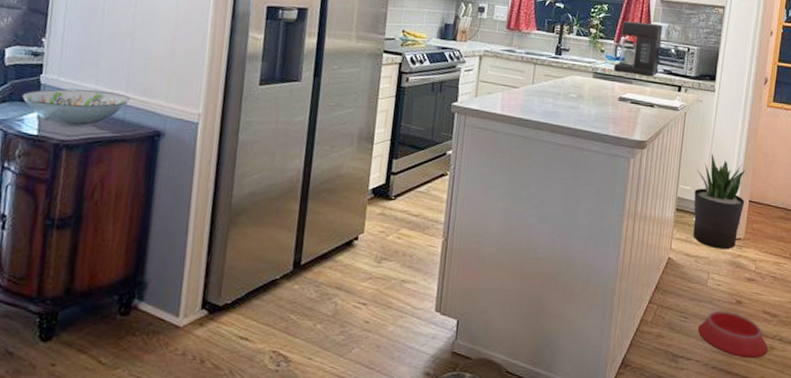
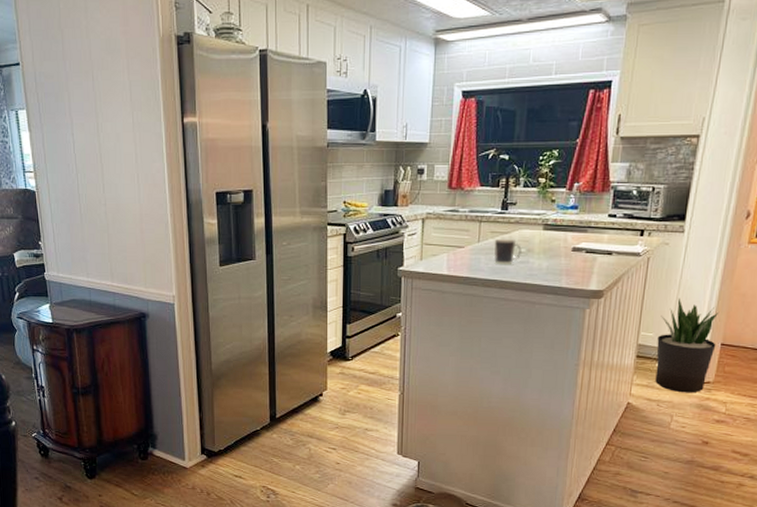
decorative bowl: present [22,89,130,128] -> none [34,283,116,315]
mug: none [546,82,573,110] -> present [493,238,522,265]
coffee maker: present [614,21,663,77] -> none [566,164,623,223]
pet bowl: present [697,310,768,358] -> none [658,450,737,494]

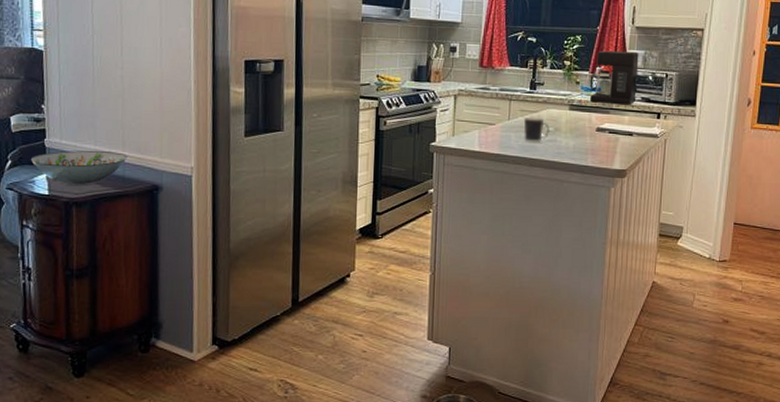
decorative bowl: none [34,283,116,315] -> present [30,150,127,186]
coffee maker: none [566,164,623,223] -> present [589,50,639,105]
planter: present [655,298,718,393] -> none [677,178,730,272]

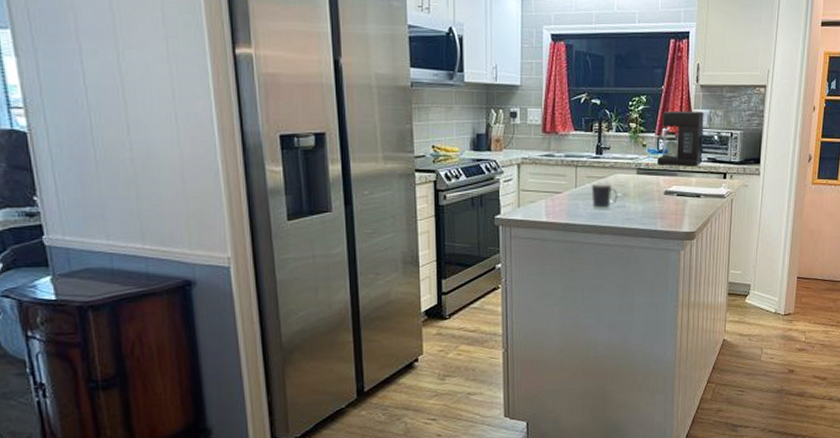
decorative bowl: present [30,150,127,186] -> none [27,246,150,288]

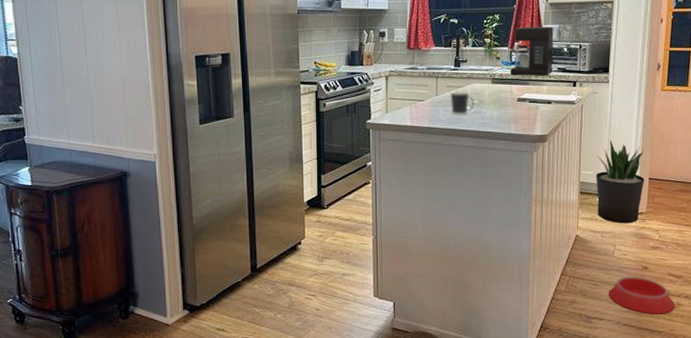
planter: none [744,236,793,326] -> present [596,139,645,224]
pet bowl: none [754,380,819,419] -> present [608,276,675,314]

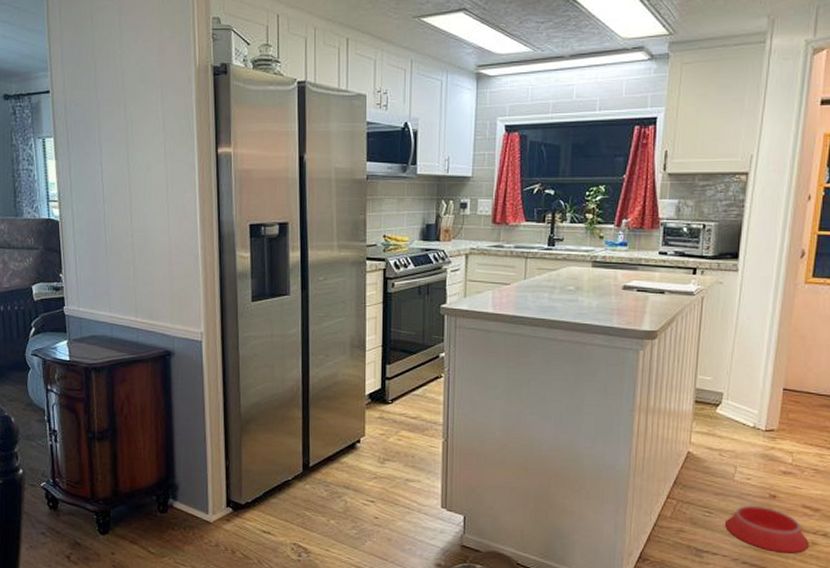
mug: present [450,91,474,116] -> none [540,275,570,304]
coffee maker: present [509,26,554,76] -> none [615,201,672,260]
planter: present [596,139,645,224] -> none [715,339,778,442]

